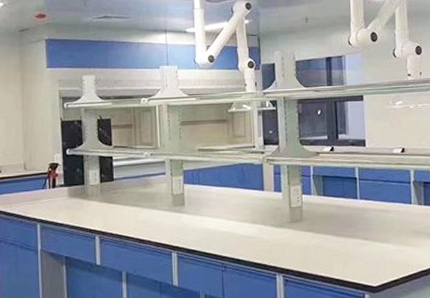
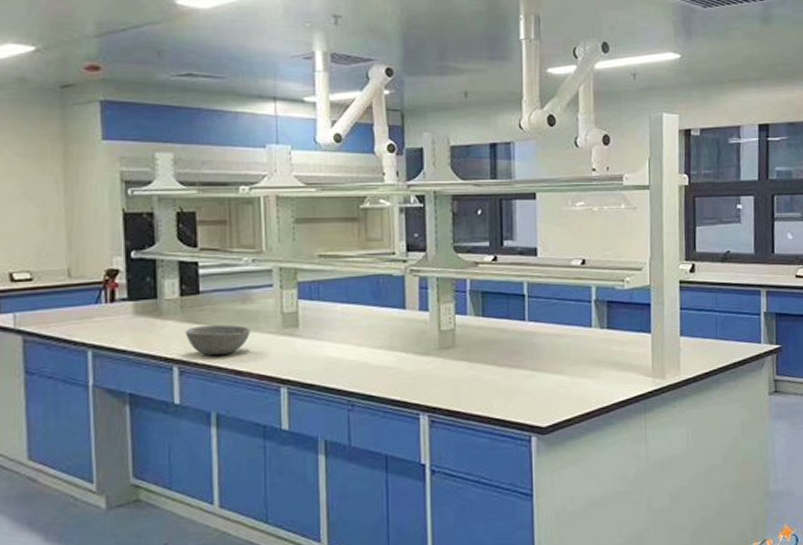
bowl: none [104,204,150,228] -> present [185,324,251,356]

